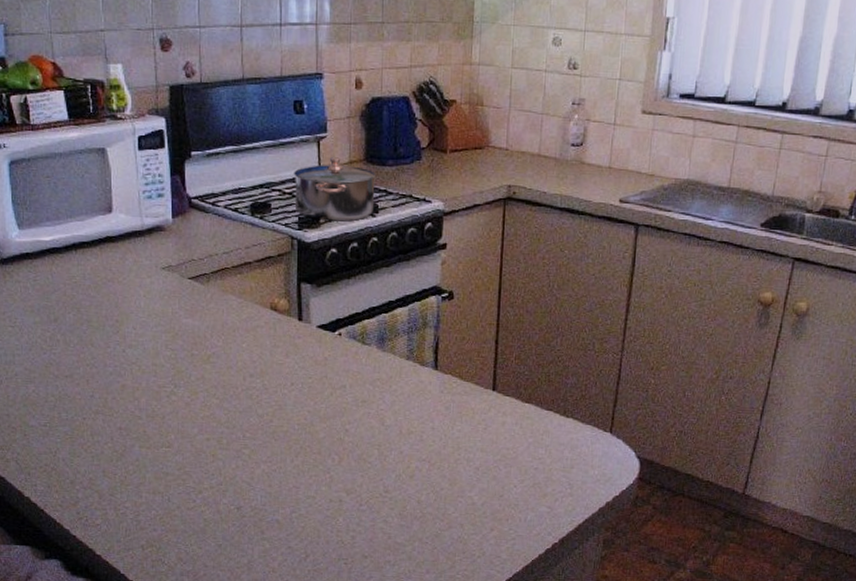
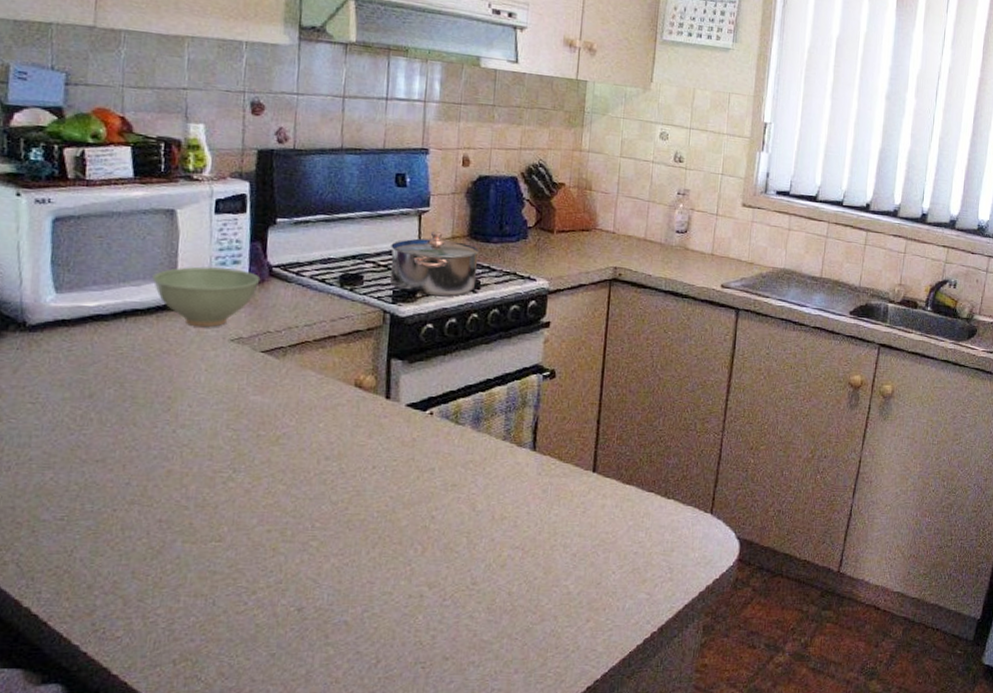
bowl: none [93,201,182,256] -> present [152,266,261,327]

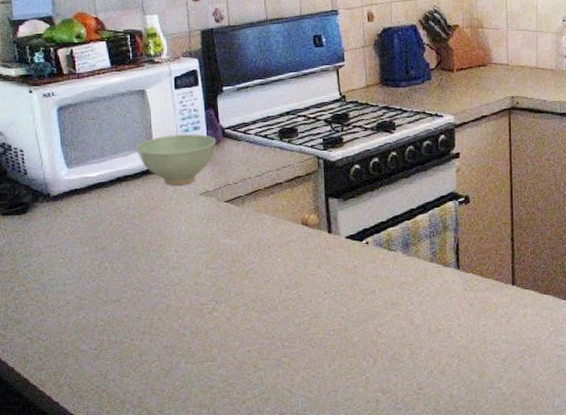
cooking pot: present [390,231,479,297] -> none [316,83,392,140]

